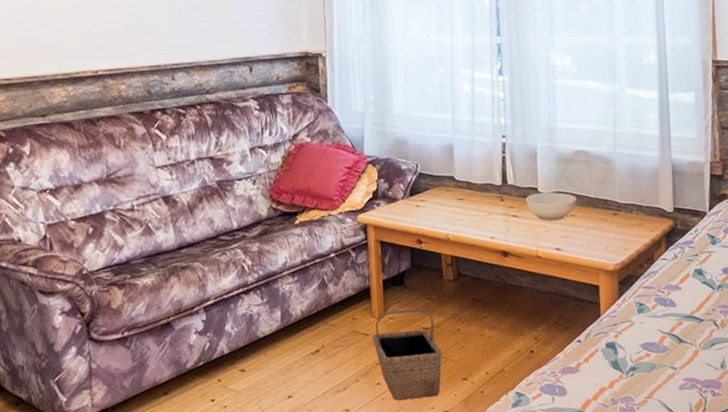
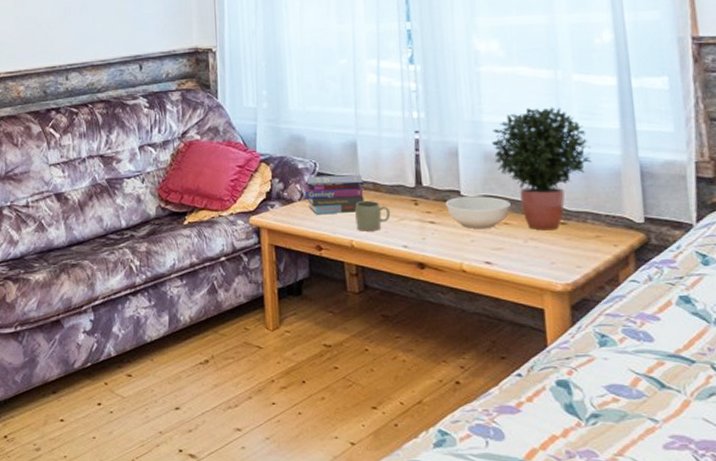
basket: present [372,308,443,400] -> none [266,322,348,425]
books: none [404,174,459,212] -> present [301,174,364,215]
mug: none [451,197,481,225] -> present [355,200,391,231]
potted plant: none [564,116,638,220] -> present [492,107,592,230]

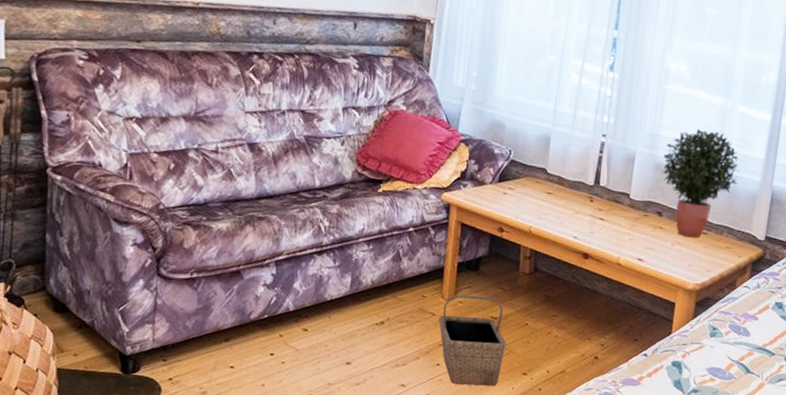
basket: none [266,322,348,425] -> present [438,294,507,386]
books: present [301,174,364,215] -> none [493,162,550,202]
mug: present [355,200,391,231] -> none [537,191,569,221]
bowl: present [445,196,511,230] -> none [615,199,668,231]

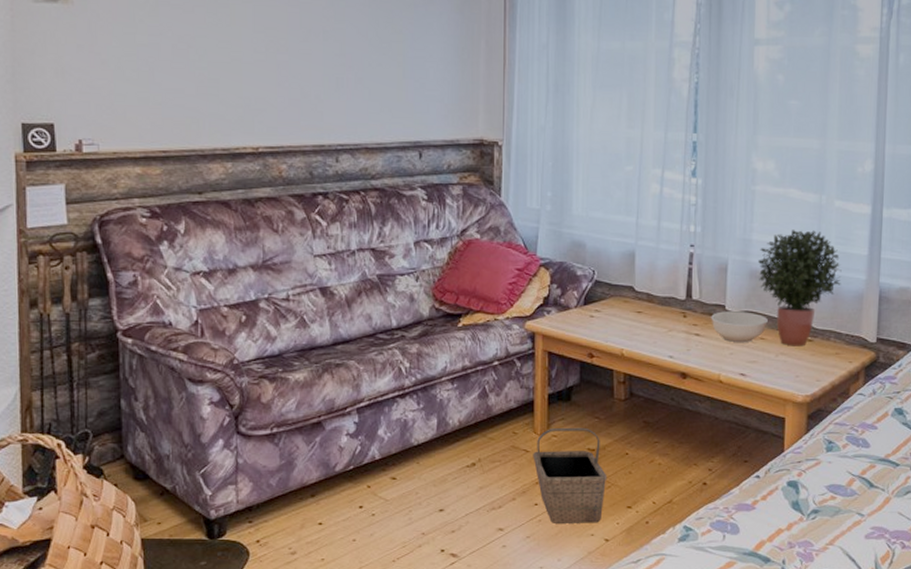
bowl: none [615,199,668,231] -> present [711,311,768,343]

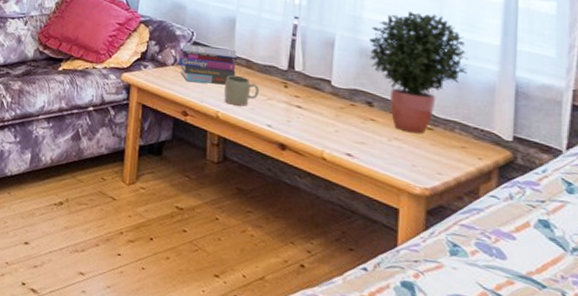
basket: present [533,427,607,523] -> none [119,180,195,286]
books: none [578,284,638,323] -> present [175,44,237,85]
mug: none [628,310,661,341] -> present [224,75,260,106]
bowl: present [711,311,768,343] -> none [314,86,380,122]

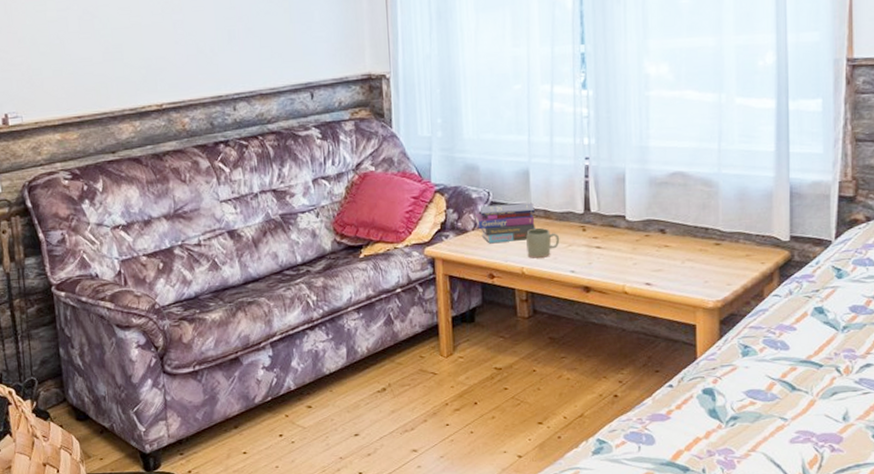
potted plant: present [369,11,468,133] -> none [657,131,748,251]

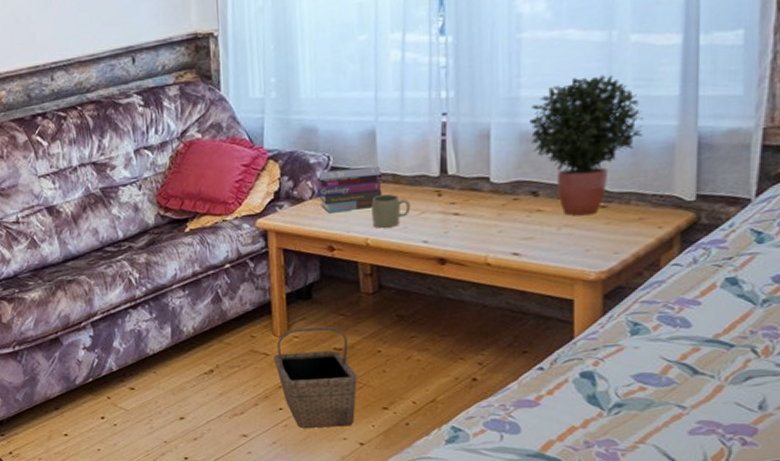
basket: none [441,347,516,443] -> present [274,326,358,428]
potted plant: none [657,131,748,251] -> present [530,75,643,215]

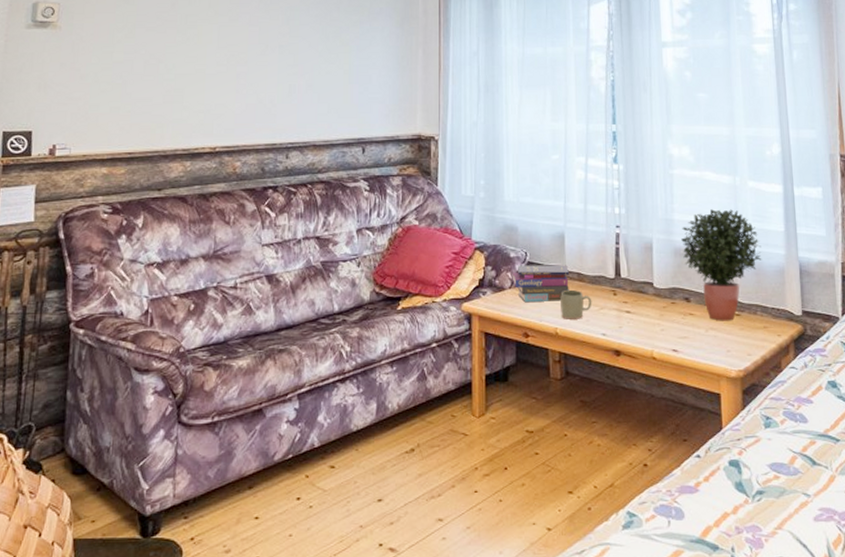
basket: present [274,326,358,428] -> none [472,408,547,512]

